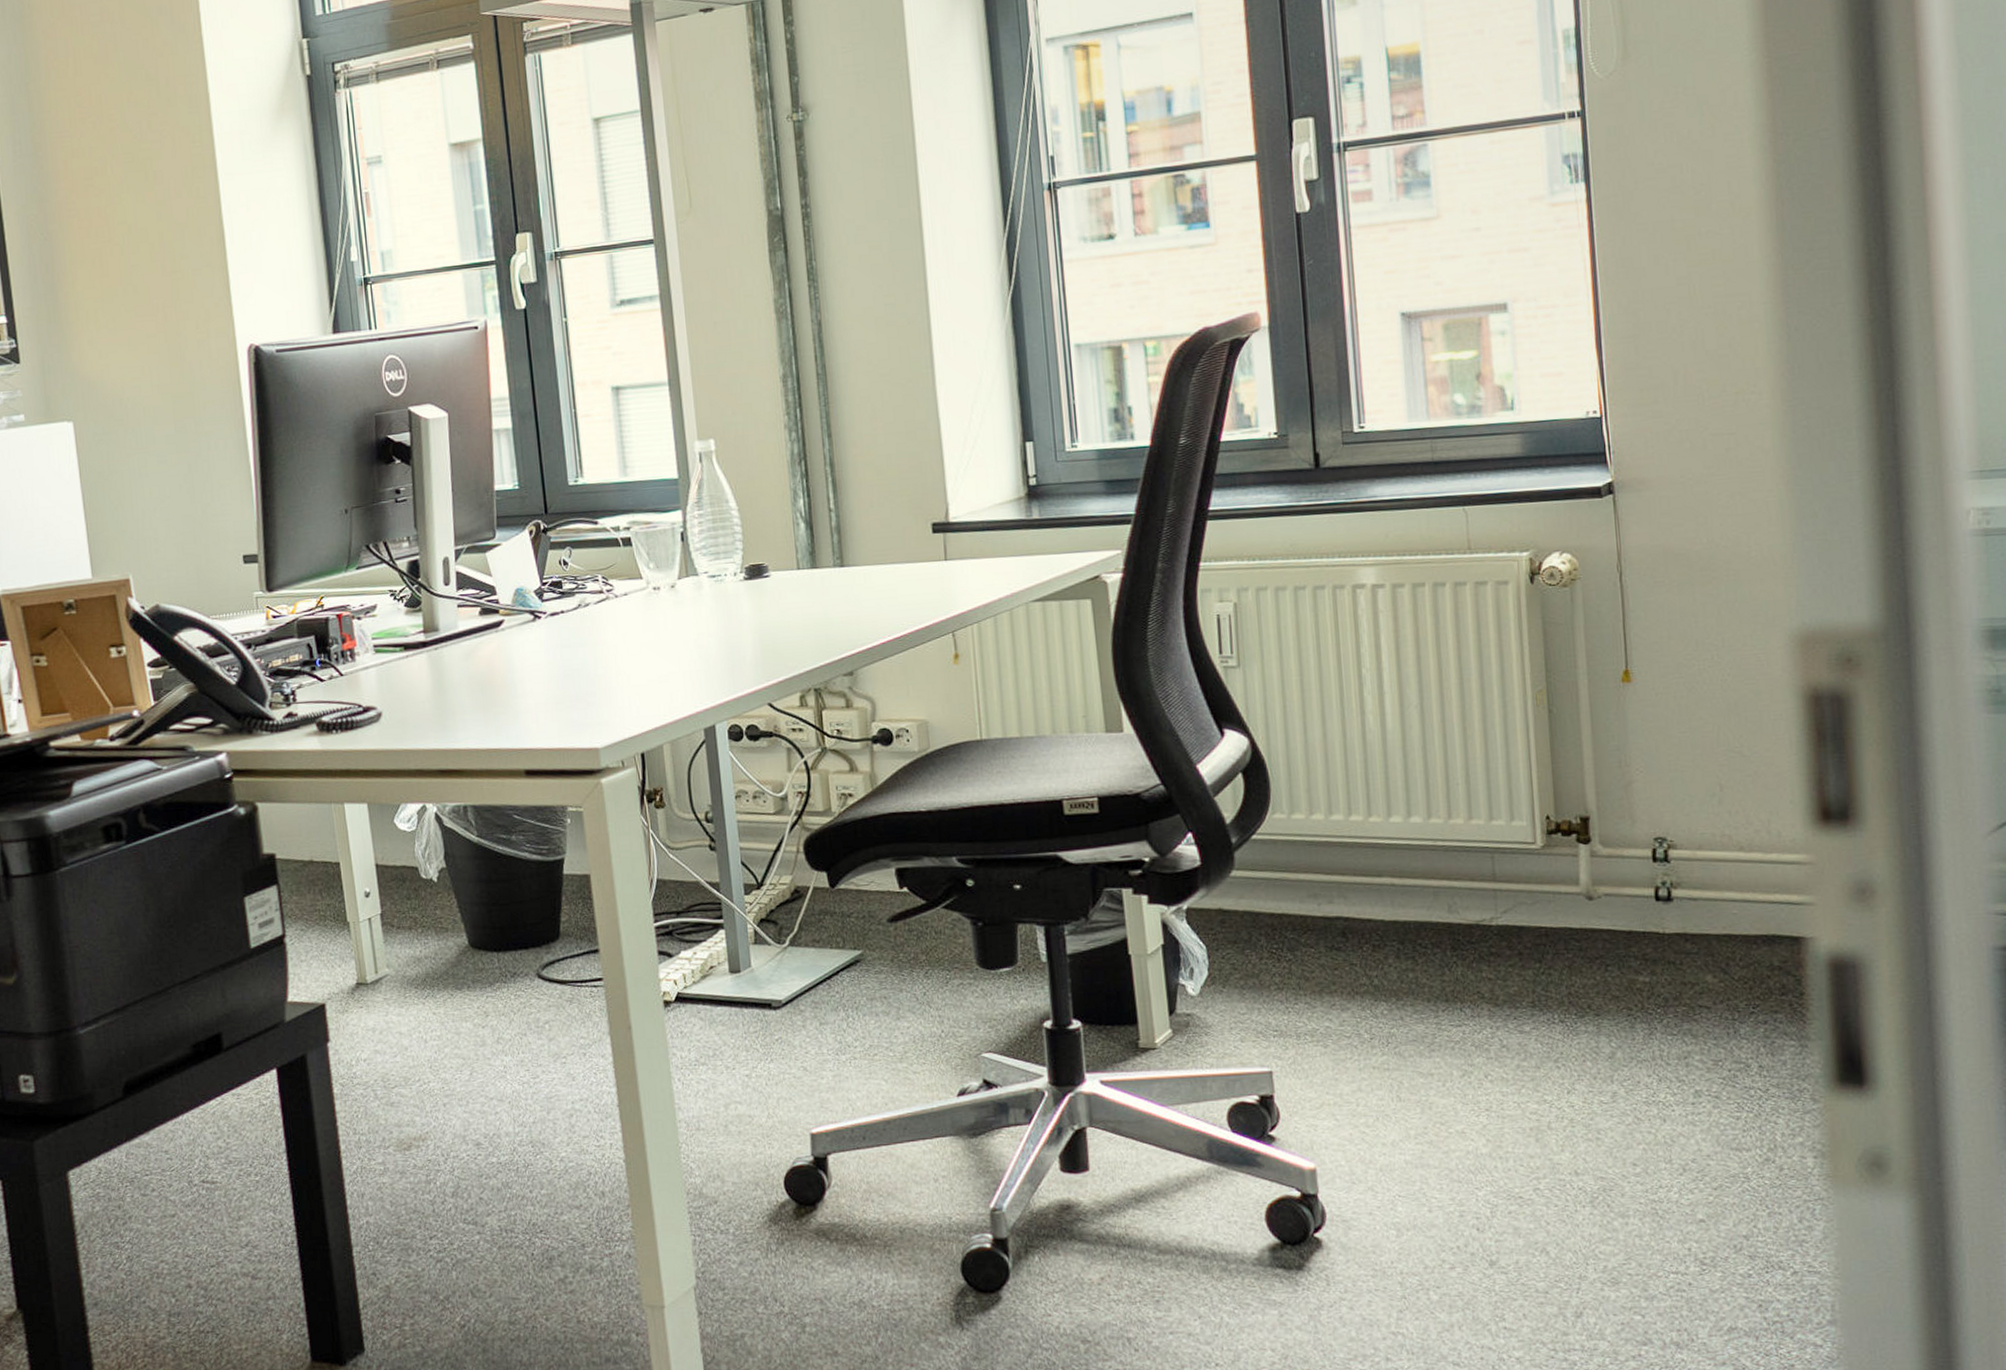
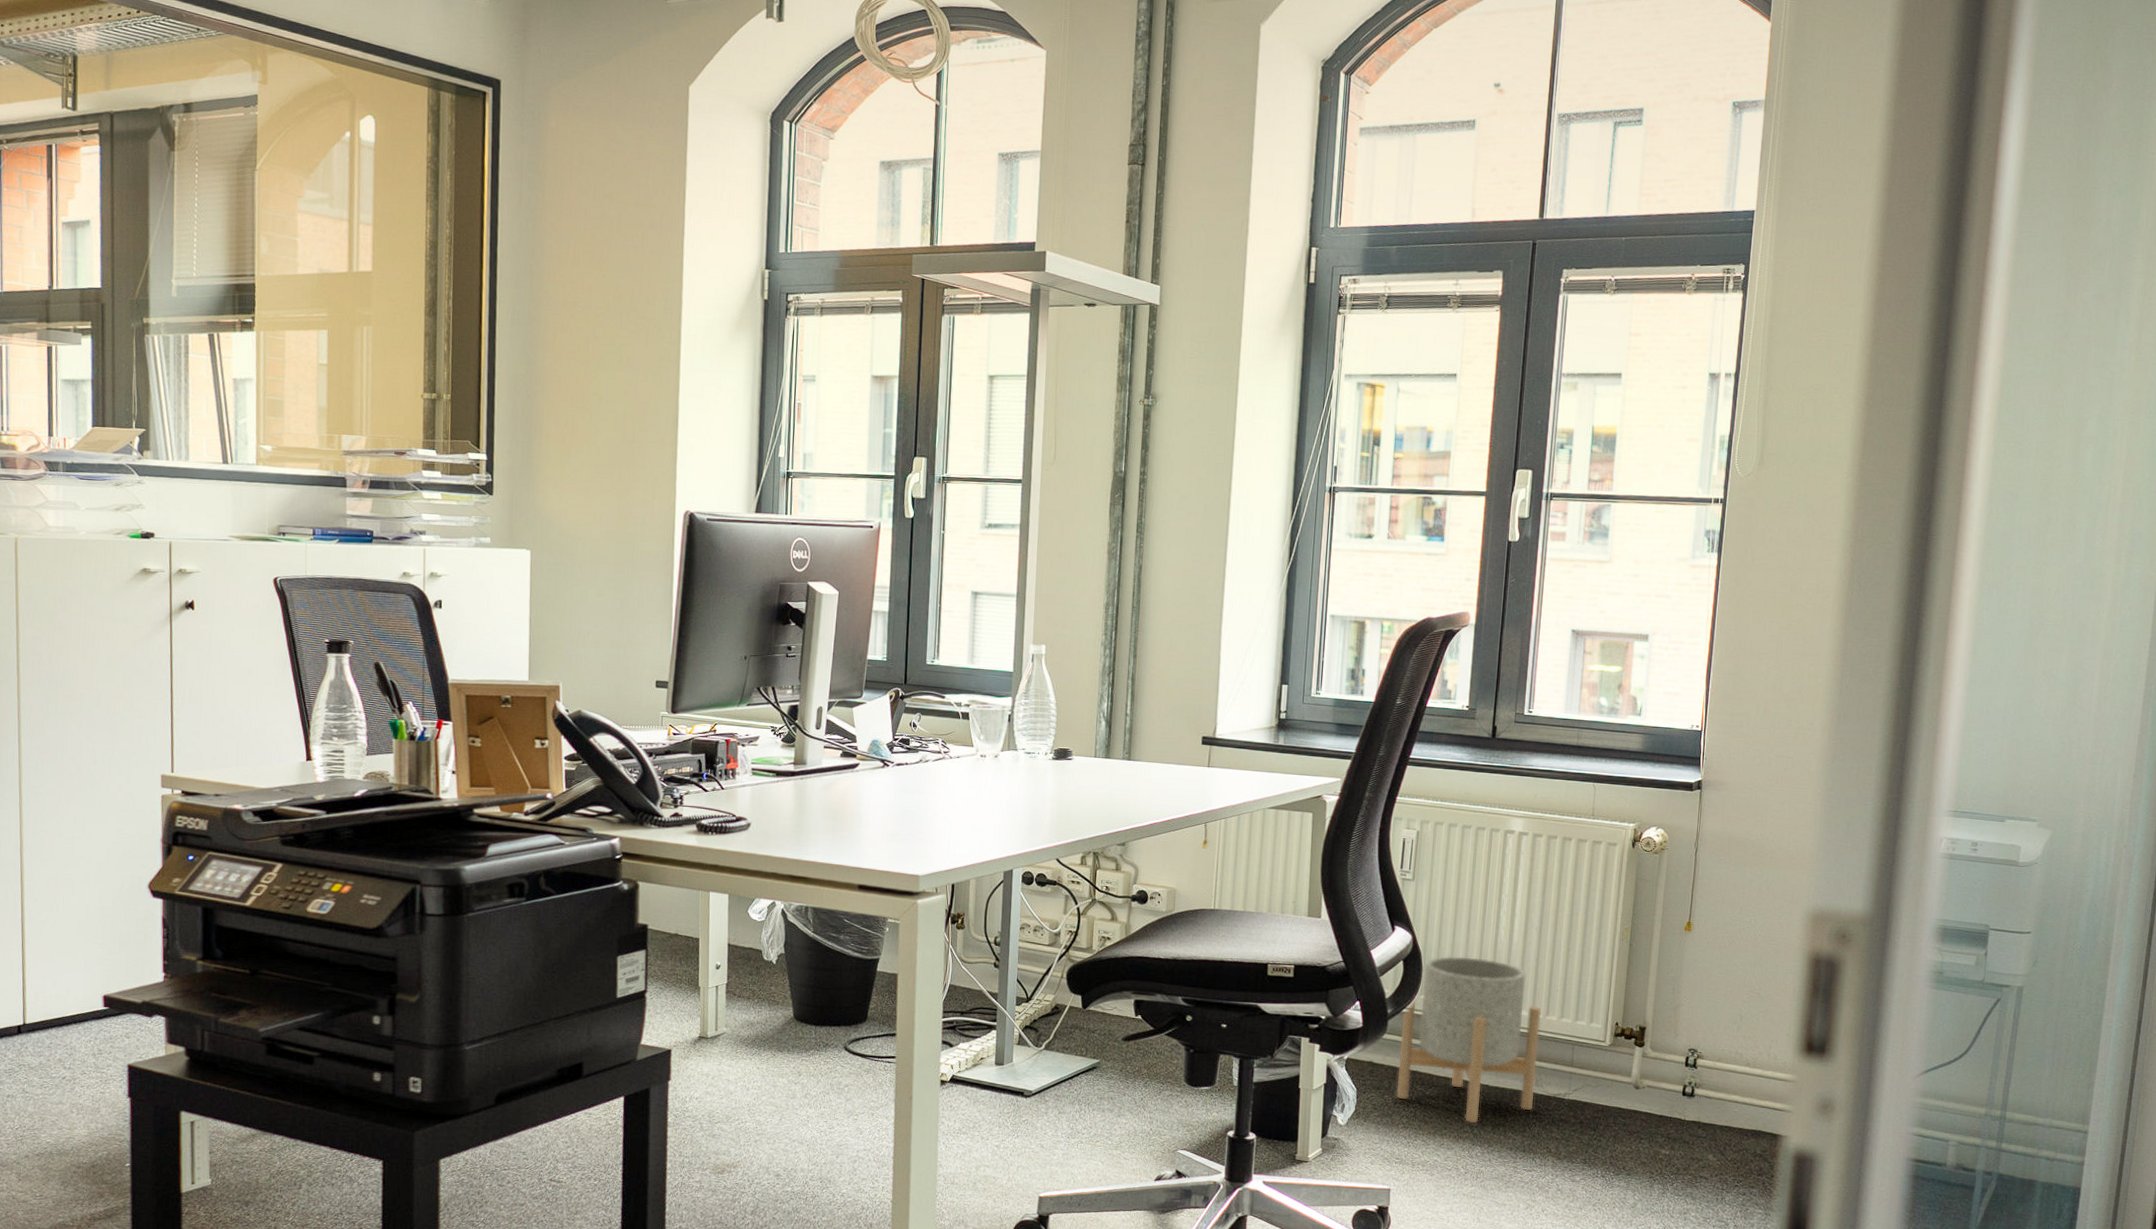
planter: none [1253,755,1449,973] -> present [1396,956,1541,1124]

